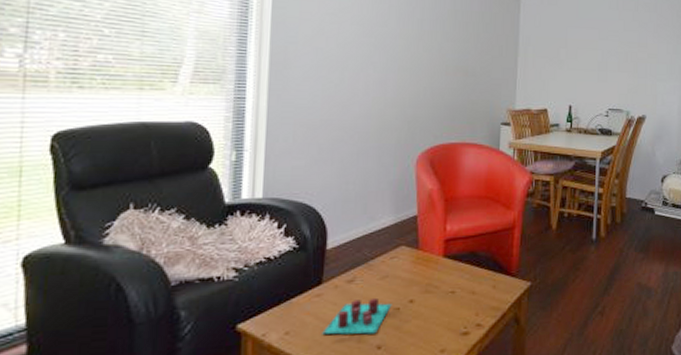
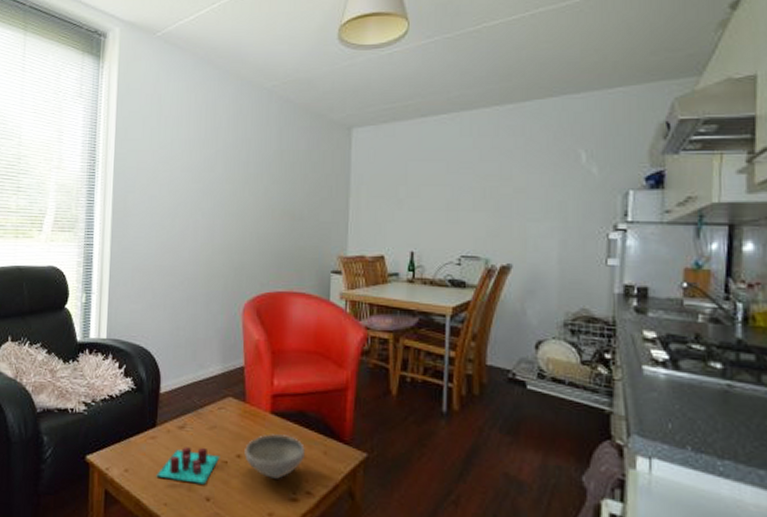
bowl: none [417,275,475,317] -> present [244,434,305,479]

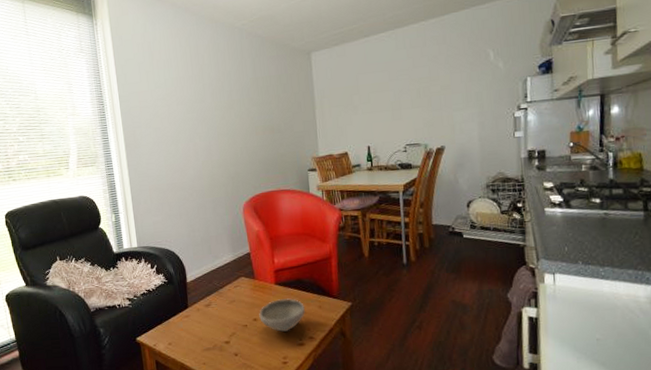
candle: present [156,447,220,485] -> none [194,317,241,345]

